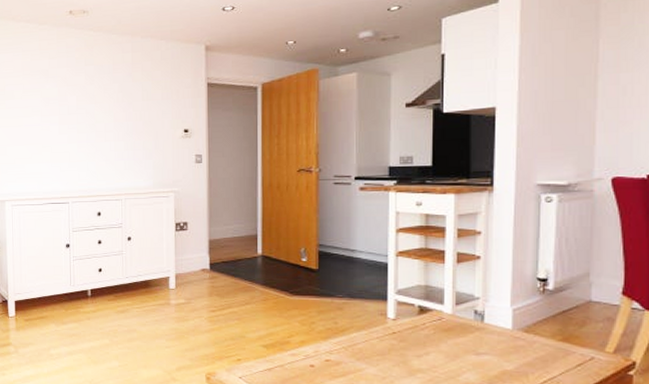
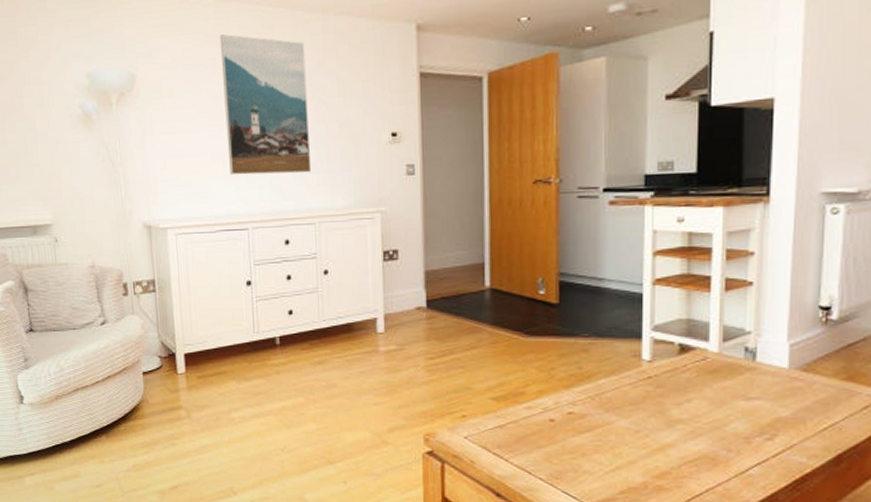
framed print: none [51,52,120,161] -> present [219,34,312,176]

